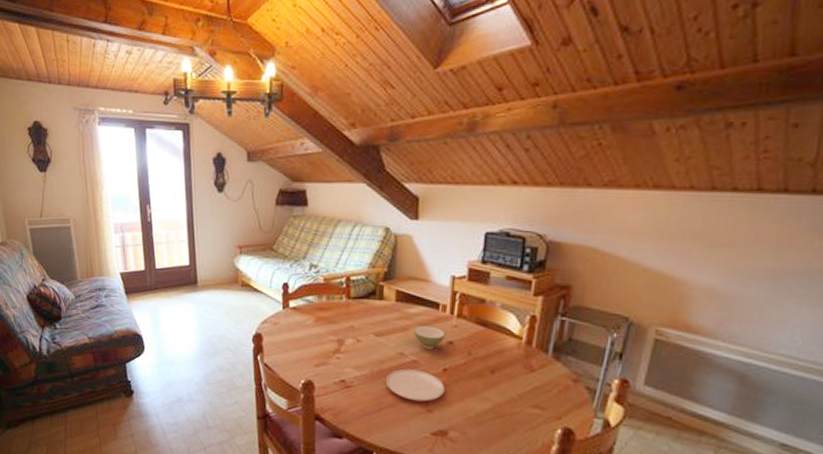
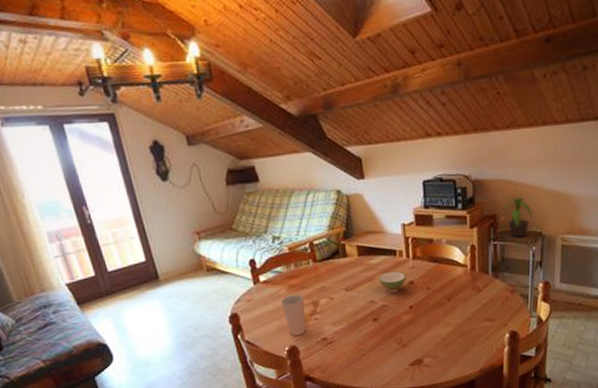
cup: none [306,327,330,372] -> present [281,294,307,337]
plate: present [385,368,445,402] -> none [362,312,414,341]
potted plant: none [578,270,620,319] -> present [502,197,533,238]

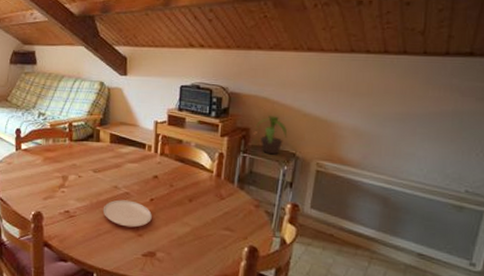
cup: present [281,294,307,337] -> none [35,165,56,204]
plate: none [362,312,414,341] -> present [102,199,152,228]
bowl: present [378,271,406,293] -> none [125,162,151,183]

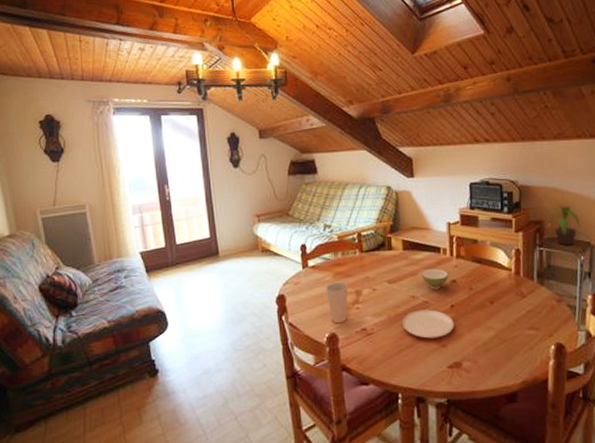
cup: none [35,165,56,204] -> present [326,281,348,324]
bowl: none [125,162,151,183] -> present [421,268,449,289]

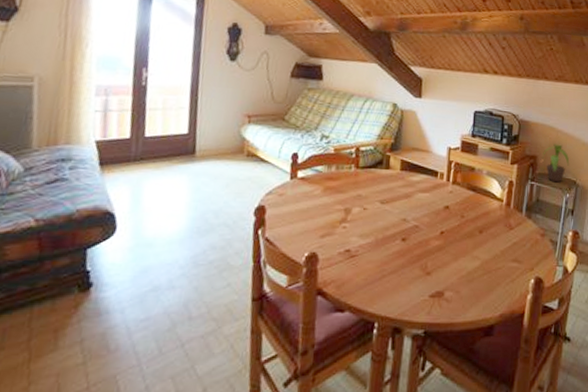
cup: present [326,281,348,324] -> none [312,197,338,243]
plate: present [402,309,454,339] -> none [388,234,442,265]
bowl: present [421,268,449,289] -> none [415,192,443,214]

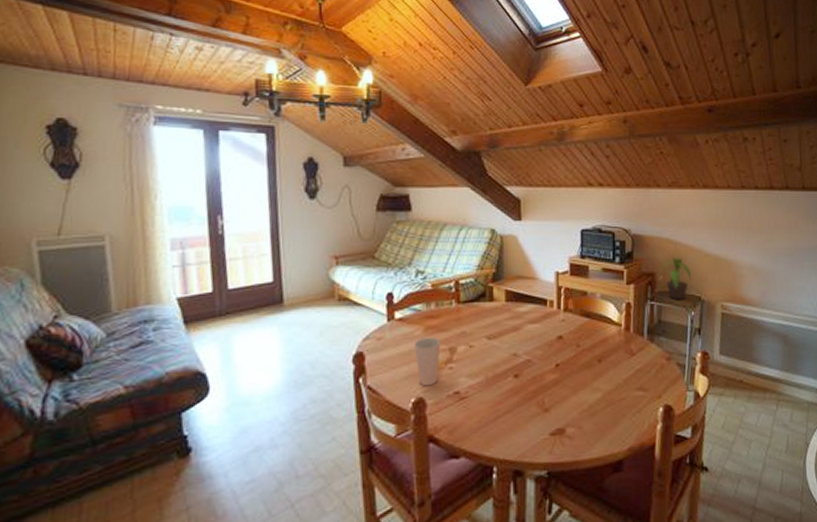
cup: none [312,197,338,243] -> present [415,337,441,387]

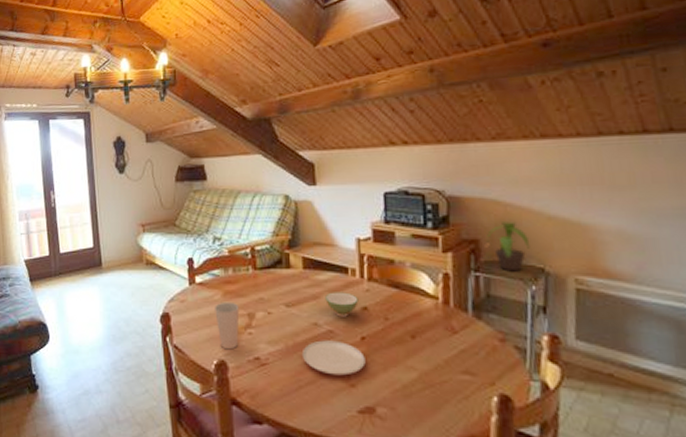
plate: none [501,369,558,403] -> present [301,340,366,376]
bowl: none [525,323,555,346] -> present [325,292,359,317]

